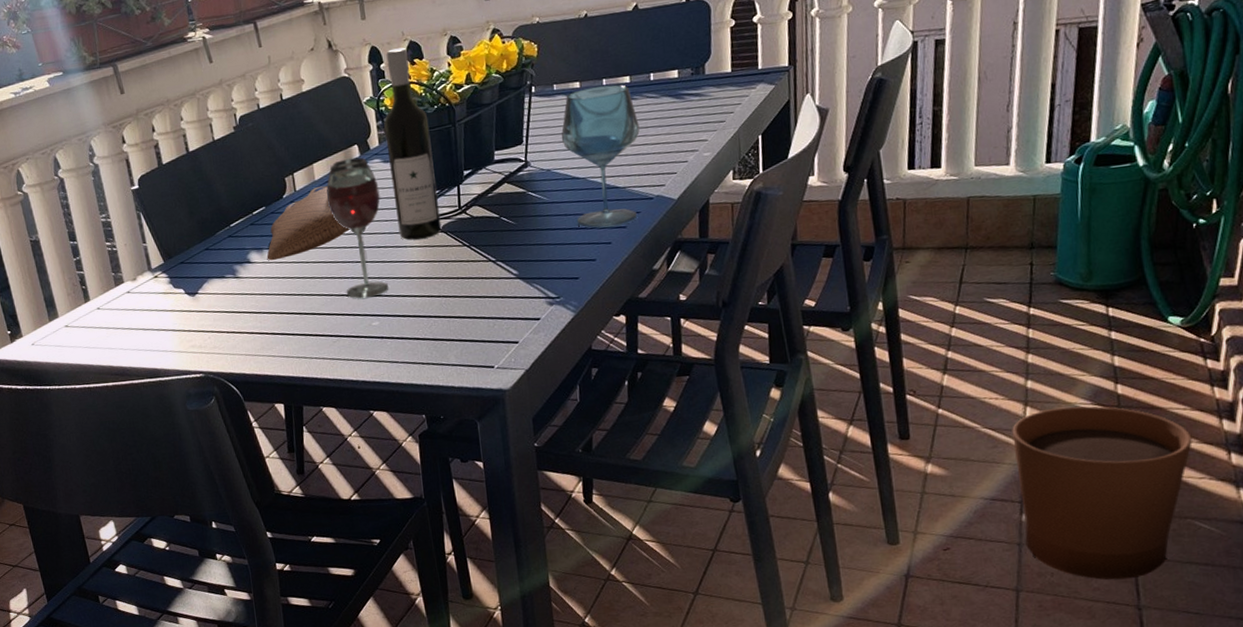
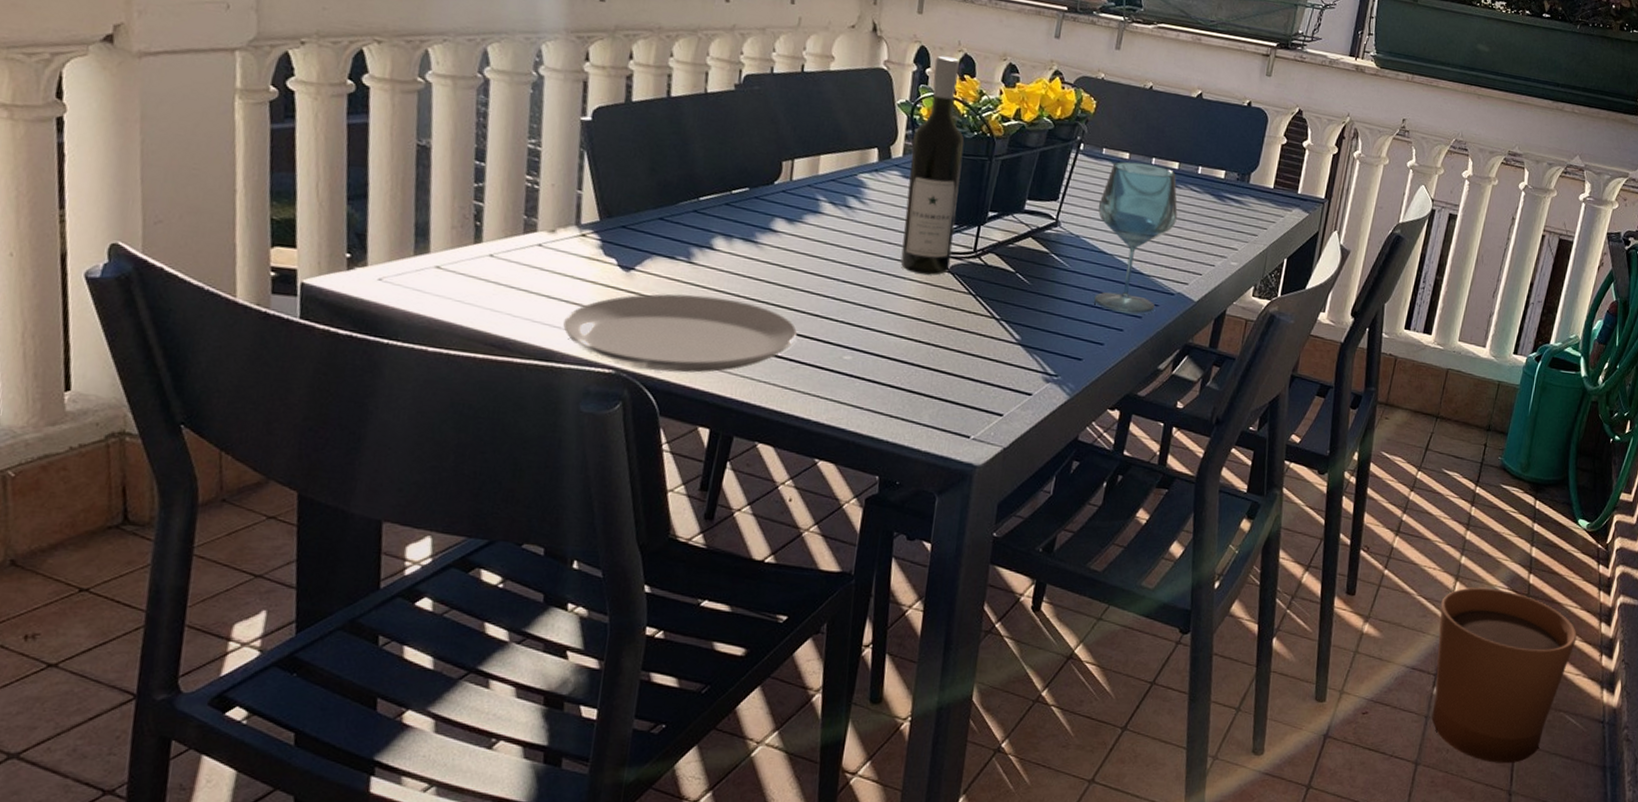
plate: none [159,298,332,368] -> present [563,293,798,373]
tote bag: present [266,172,351,261] -> none [735,170,846,255]
wineglass: present [326,157,389,299] -> none [821,160,891,326]

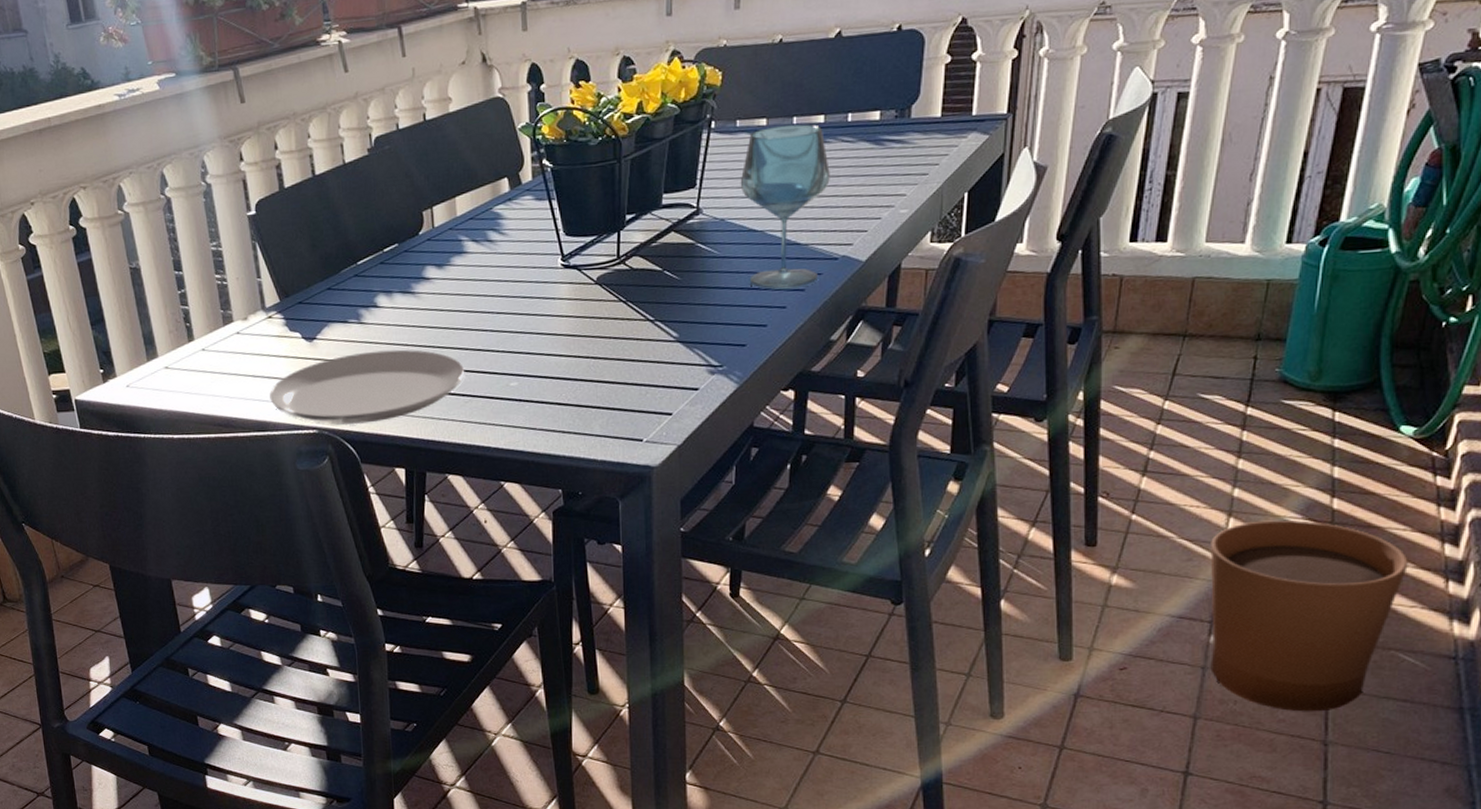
bottle: present [900,55,965,275] -> none [539,66,596,292]

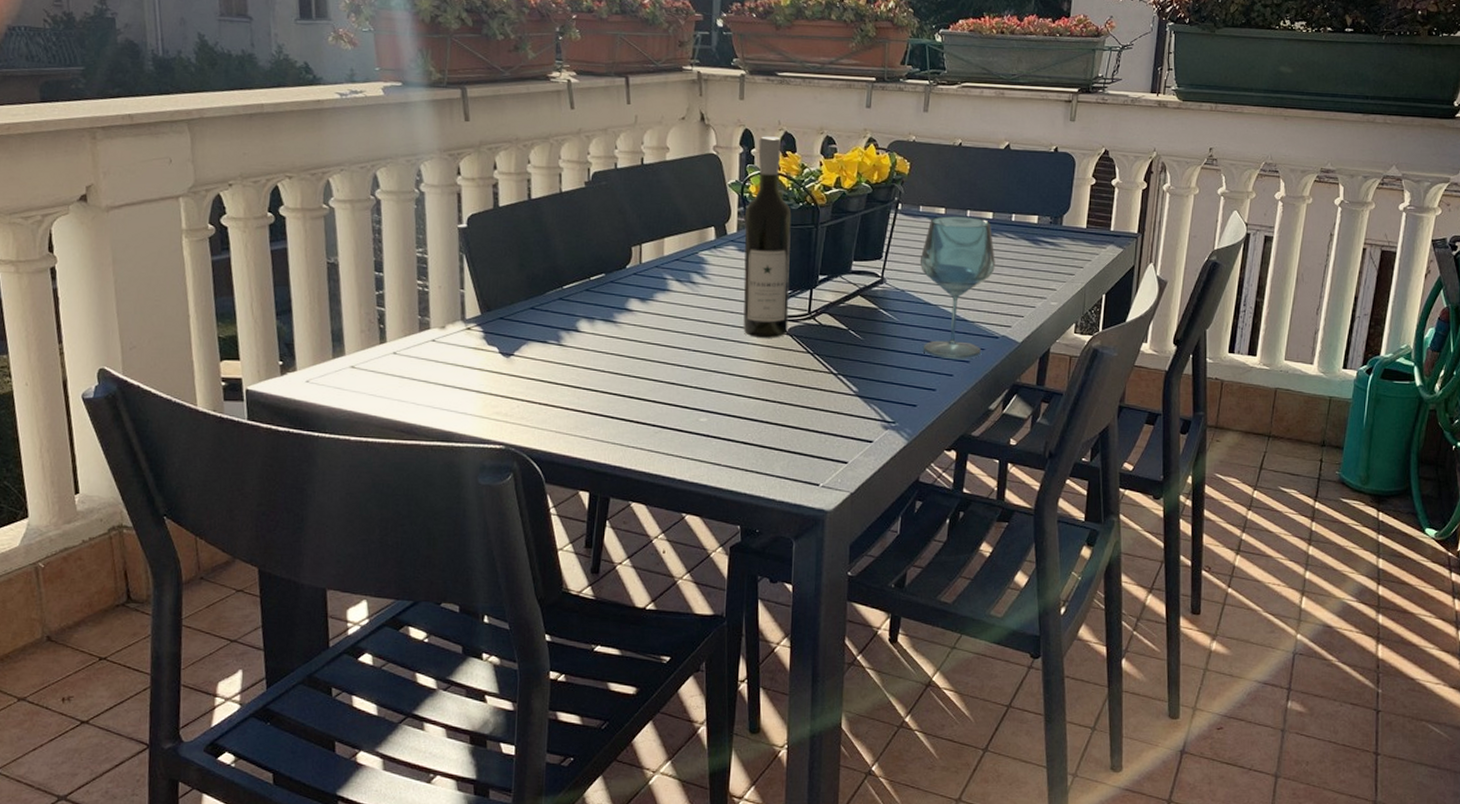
plate: present [269,349,465,425] -> none [458,373,658,444]
bottle: none [539,66,596,292] -> present [743,136,792,338]
planter: present [1210,520,1408,712] -> none [1288,601,1433,774]

